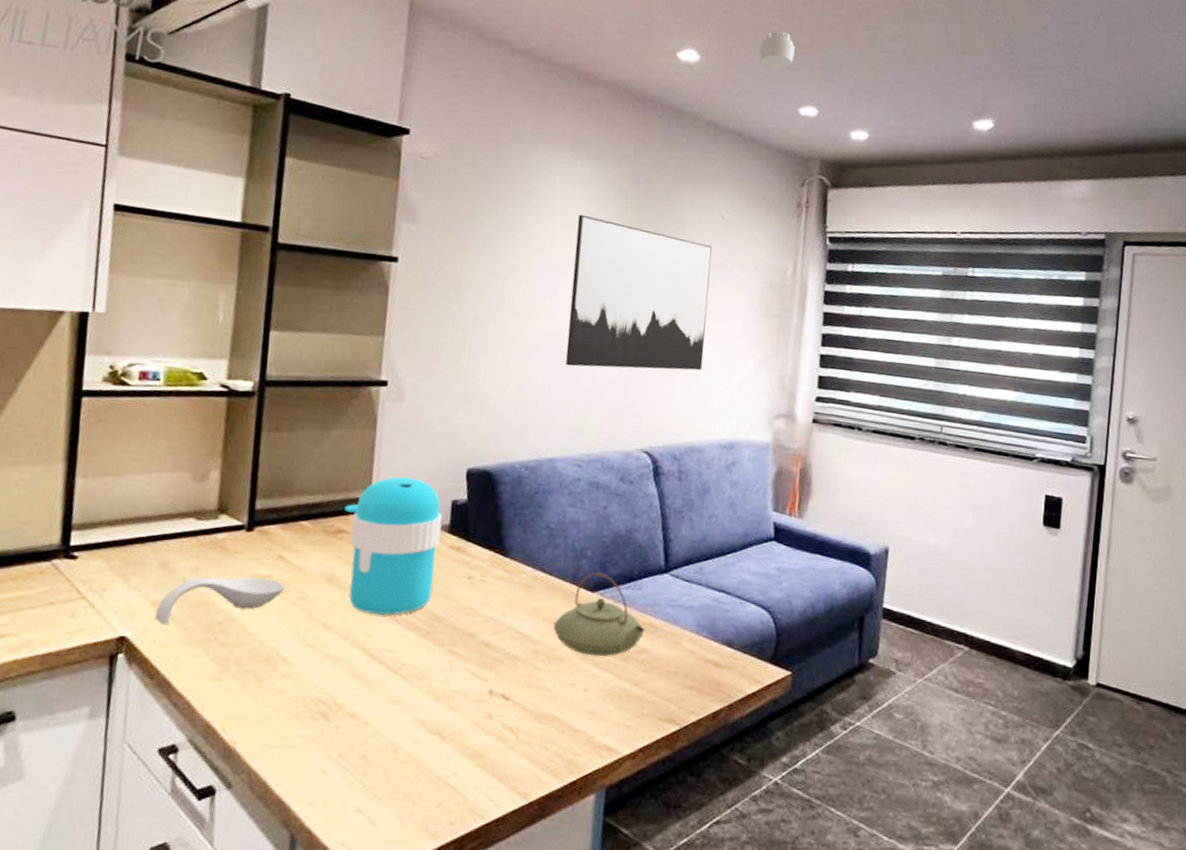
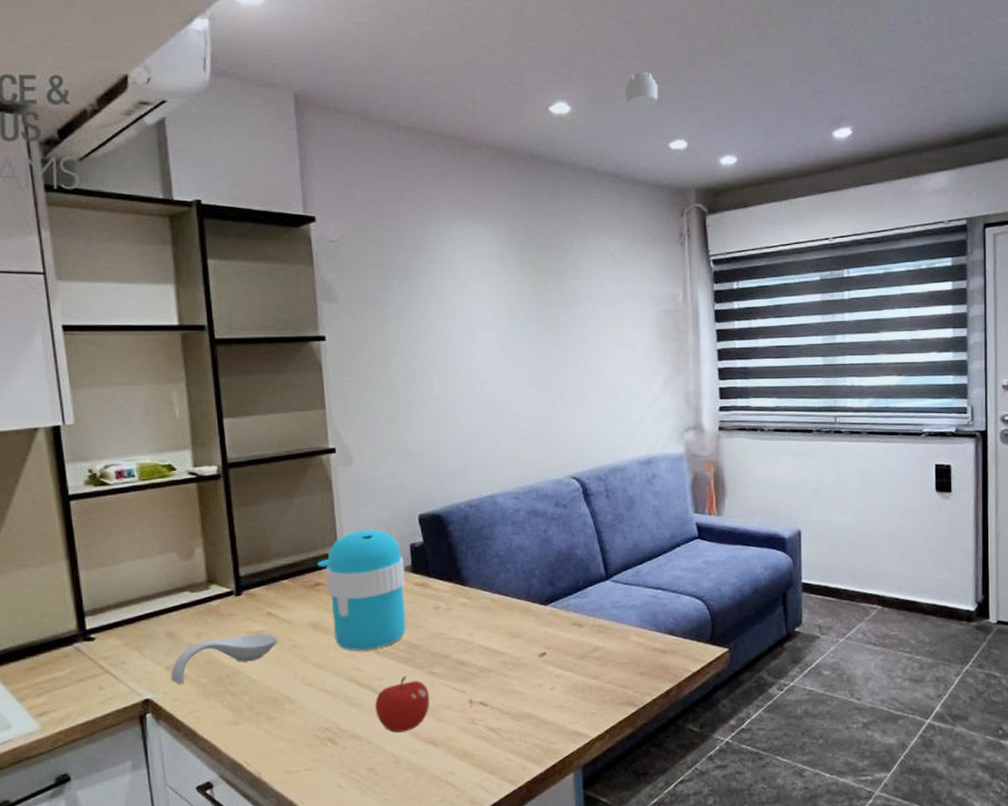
fruit: none [380,651,446,718] -> present [375,675,430,733]
teapot: present [553,572,645,657] -> none [515,587,596,660]
wall art: present [566,214,712,371] -> none [481,272,613,412]

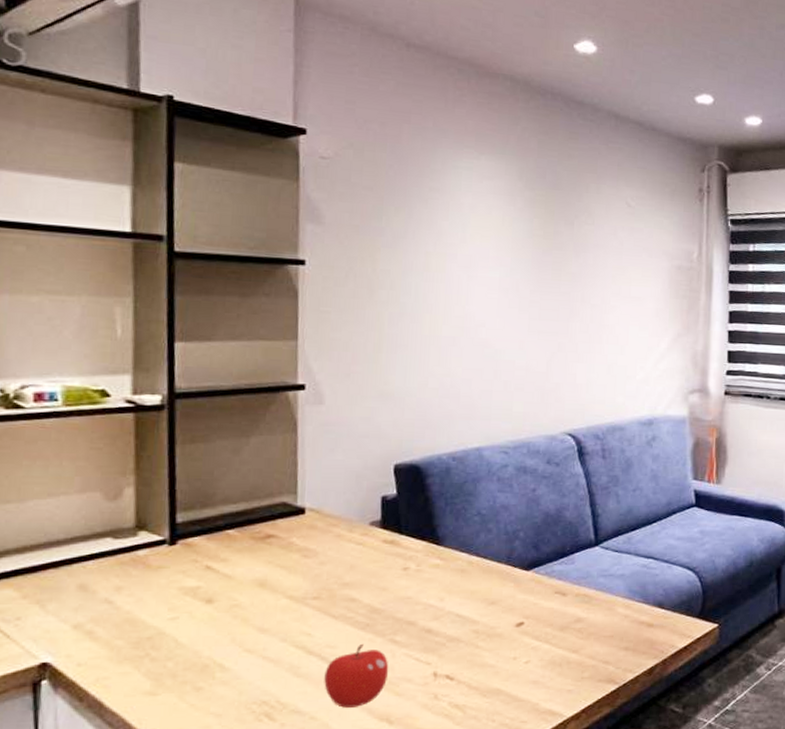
spoon rest: present [171,633,278,685] -> none [77,589,215,647]
coffee maker: present [318,530,406,651] -> none [272,478,373,613]
smoke detector: present [625,71,658,108] -> none [654,21,688,58]

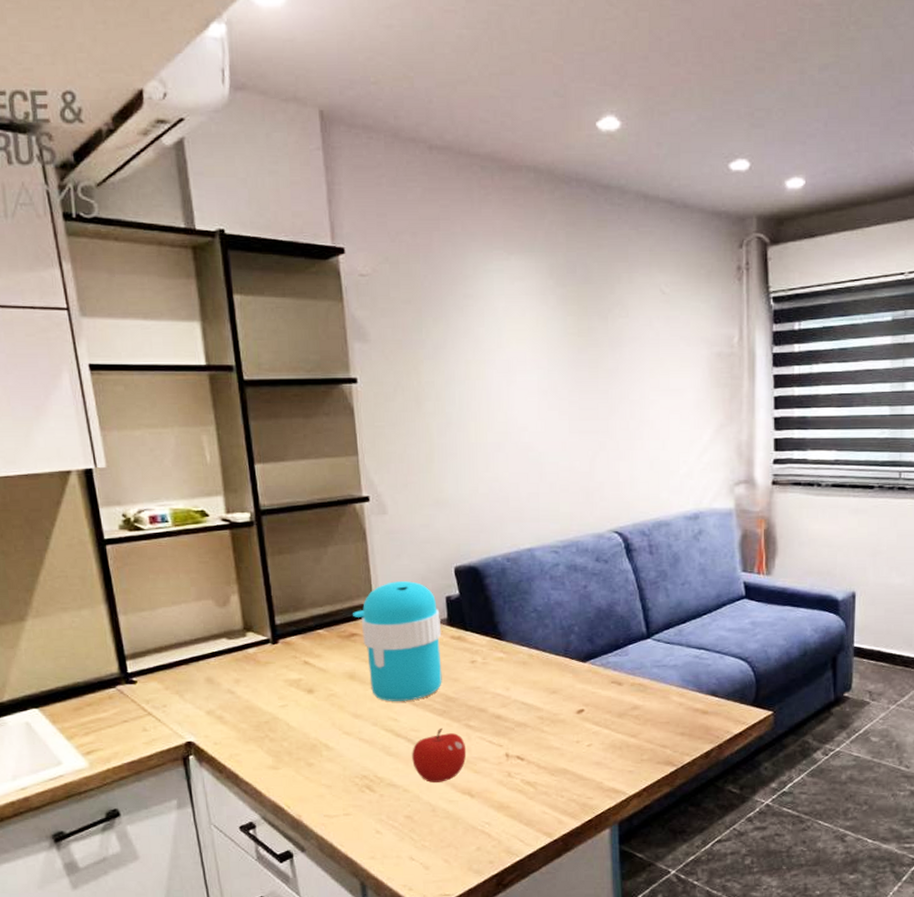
coffee maker: none [272,478,373,613] -> present [353,581,442,701]

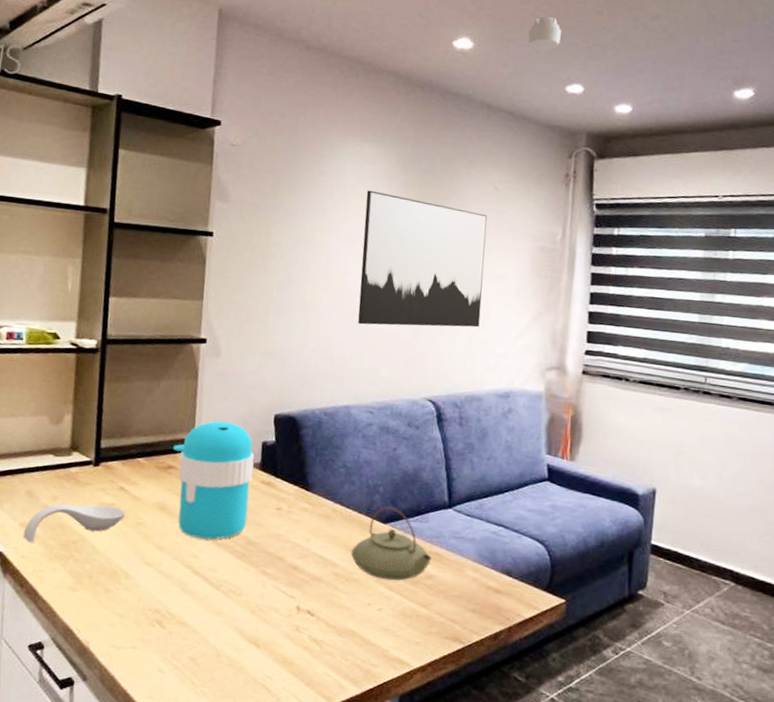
spoon rest: none [211,681,314,729] -> present [23,504,125,543]
fruit: present [412,727,467,783] -> none [205,571,260,628]
wall art: none [520,310,660,461] -> present [358,190,488,328]
teapot: none [553,644,636,717] -> present [350,506,432,581]
smoke detector: none [682,79,719,123] -> present [528,16,561,51]

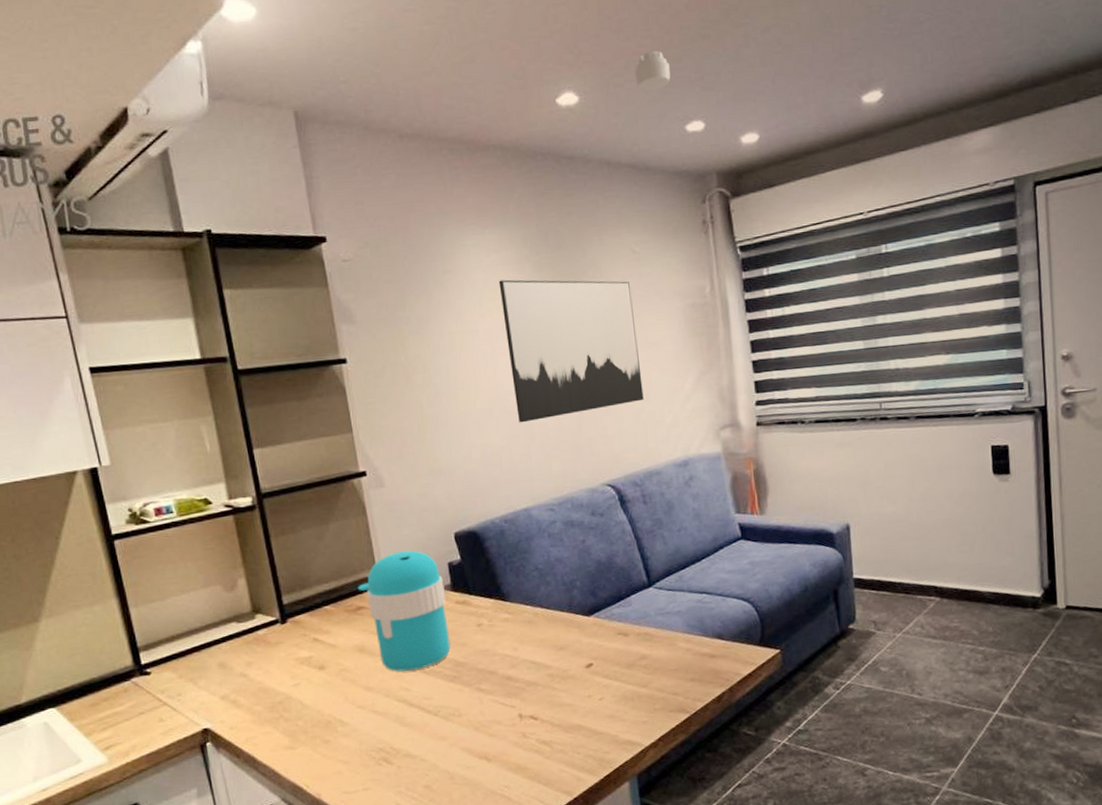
spoon rest: present [23,504,125,543] -> none [226,659,326,714]
teapot: present [350,506,432,581] -> none [560,598,642,670]

